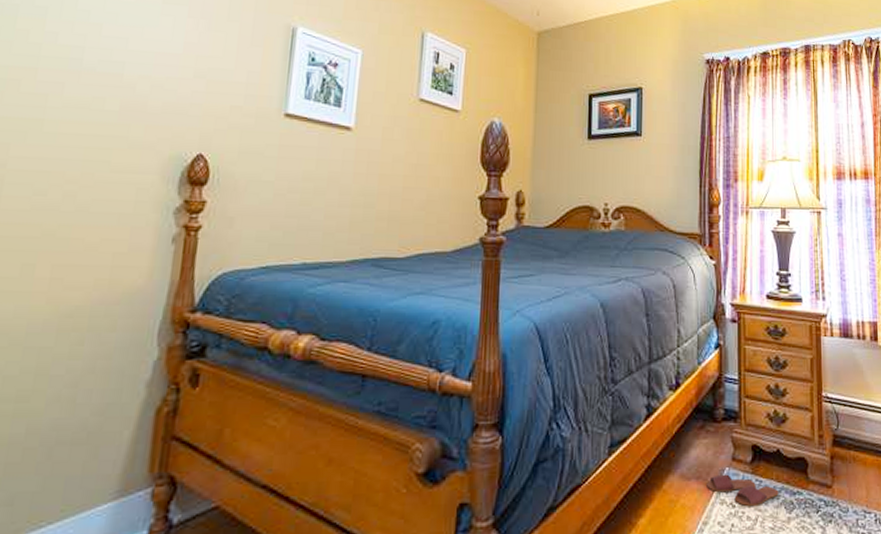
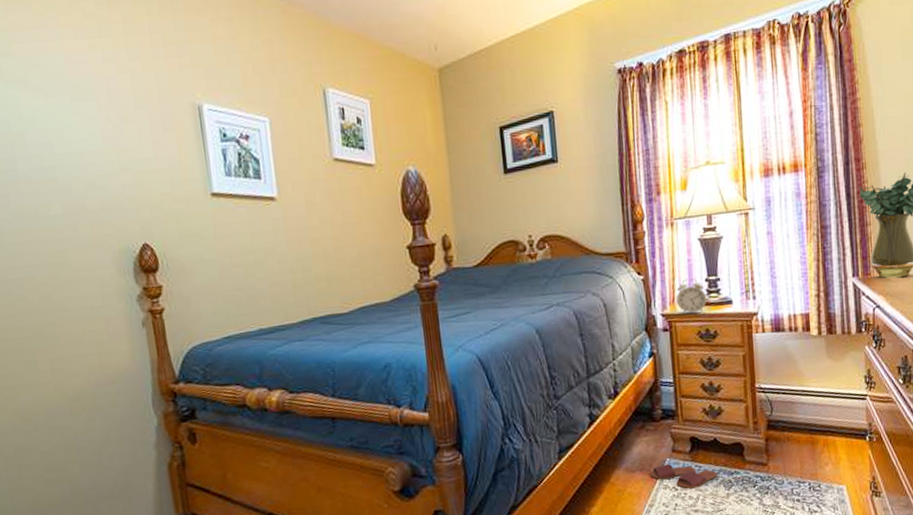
alarm clock: none [746,269,777,306] -> present [676,278,707,314]

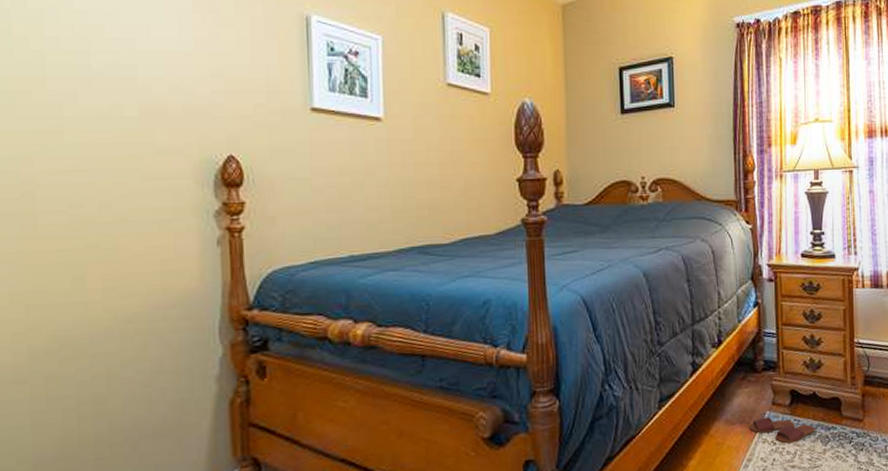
alarm clock: present [676,278,707,314] -> none [782,230,811,265]

